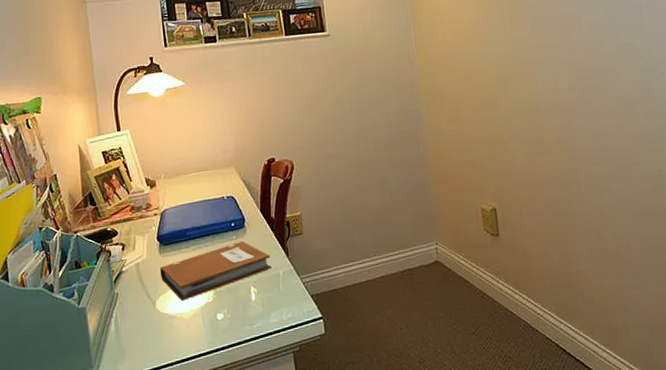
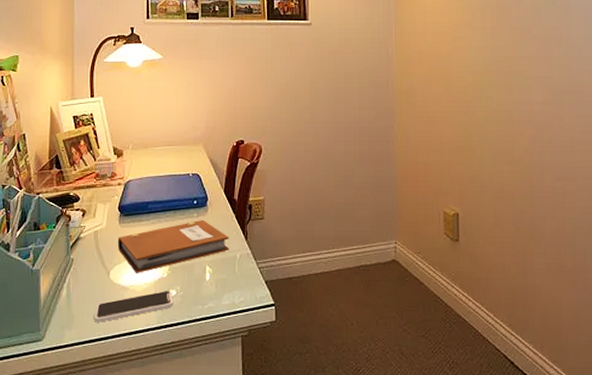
smartphone: none [145,314,222,354] -> present [94,290,173,322]

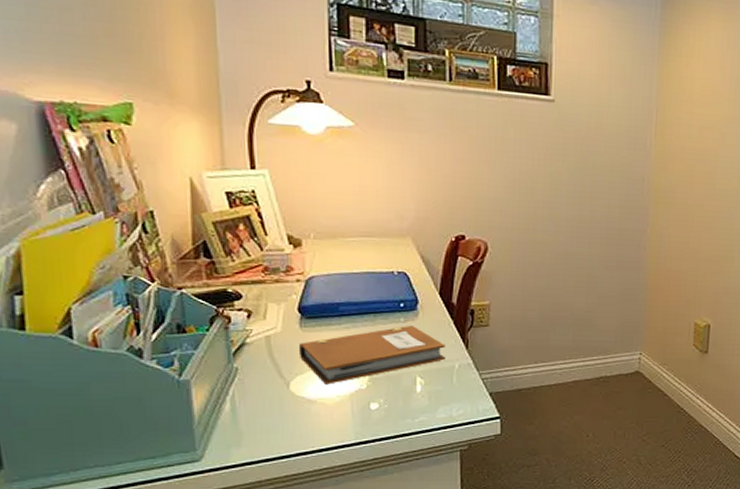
smartphone: present [94,290,173,322] -> none [271,403,375,439]

